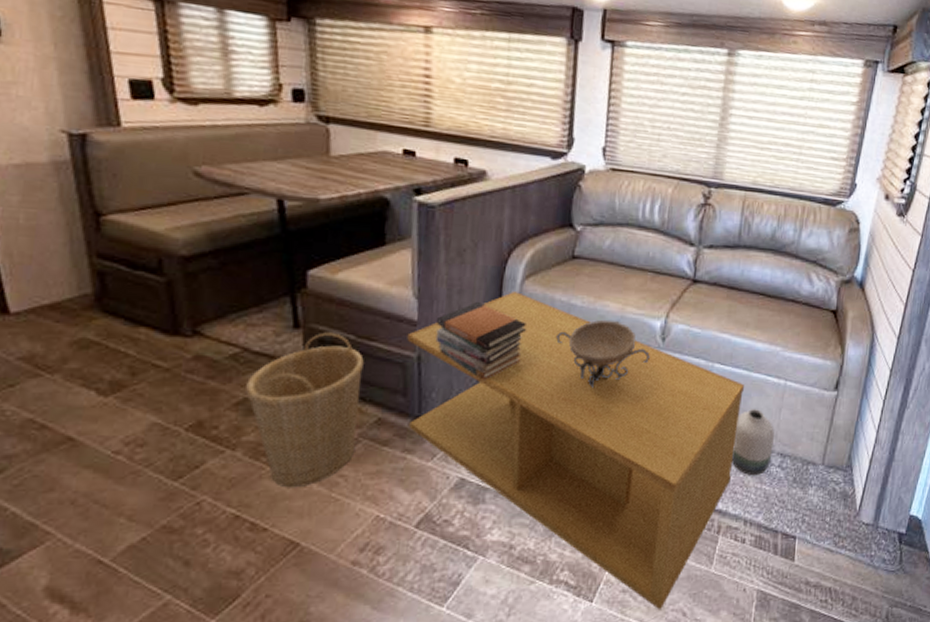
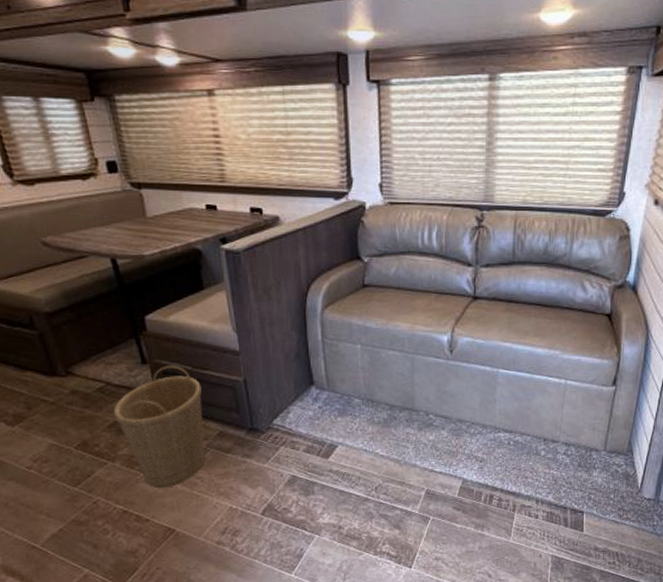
coffee table: present [407,292,744,610] -> none [233,320,528,573]
book stack: present [435,302,527,380] -> none [255,331,332,396]
decorative bowl: present [556,320,650,388] -> none [357,339,440,397]
vase: present [731,409,775,476] -> none [520,406,559,463]

